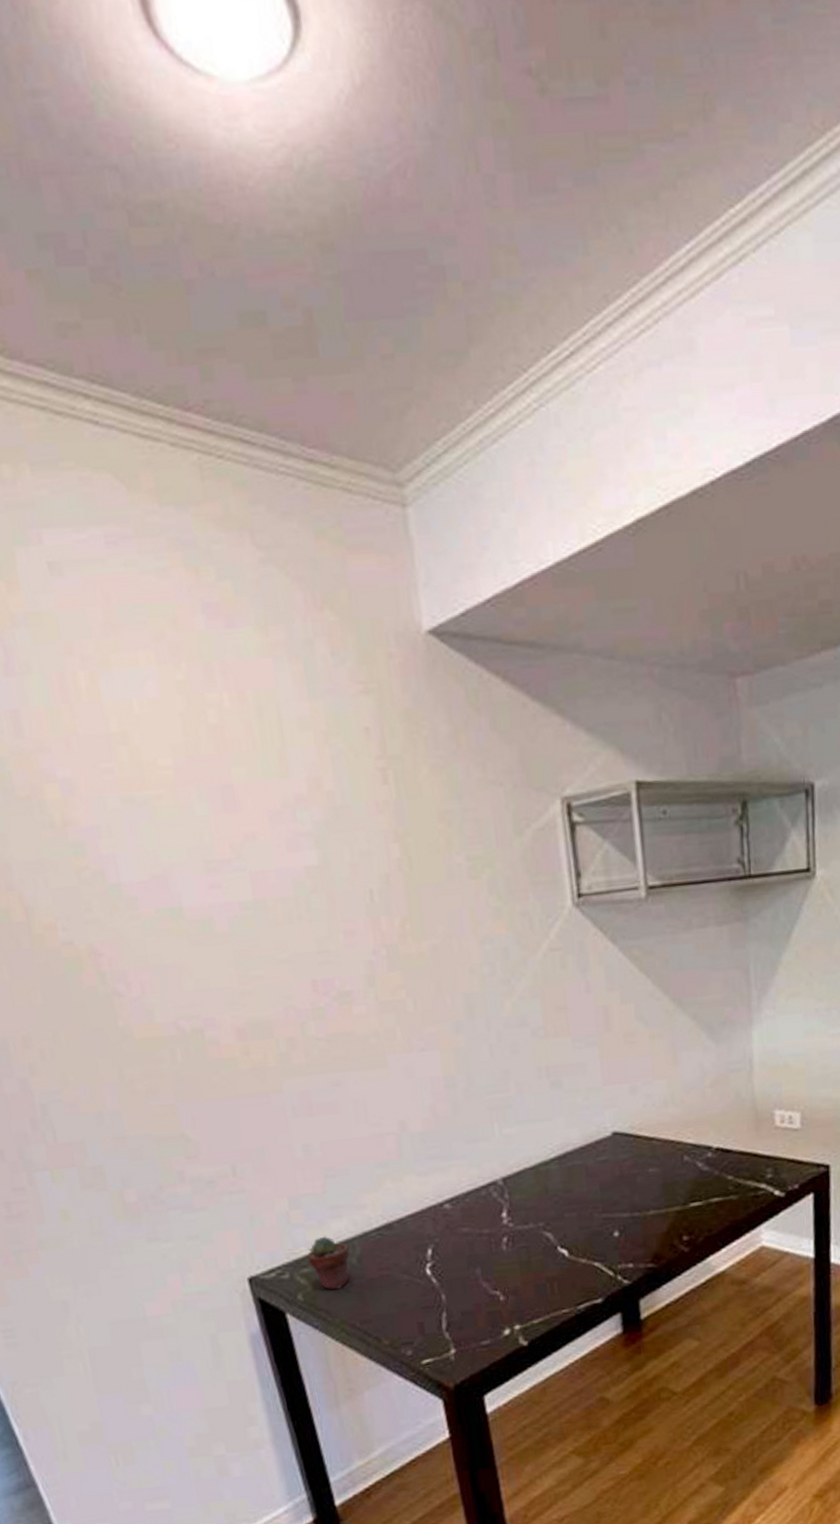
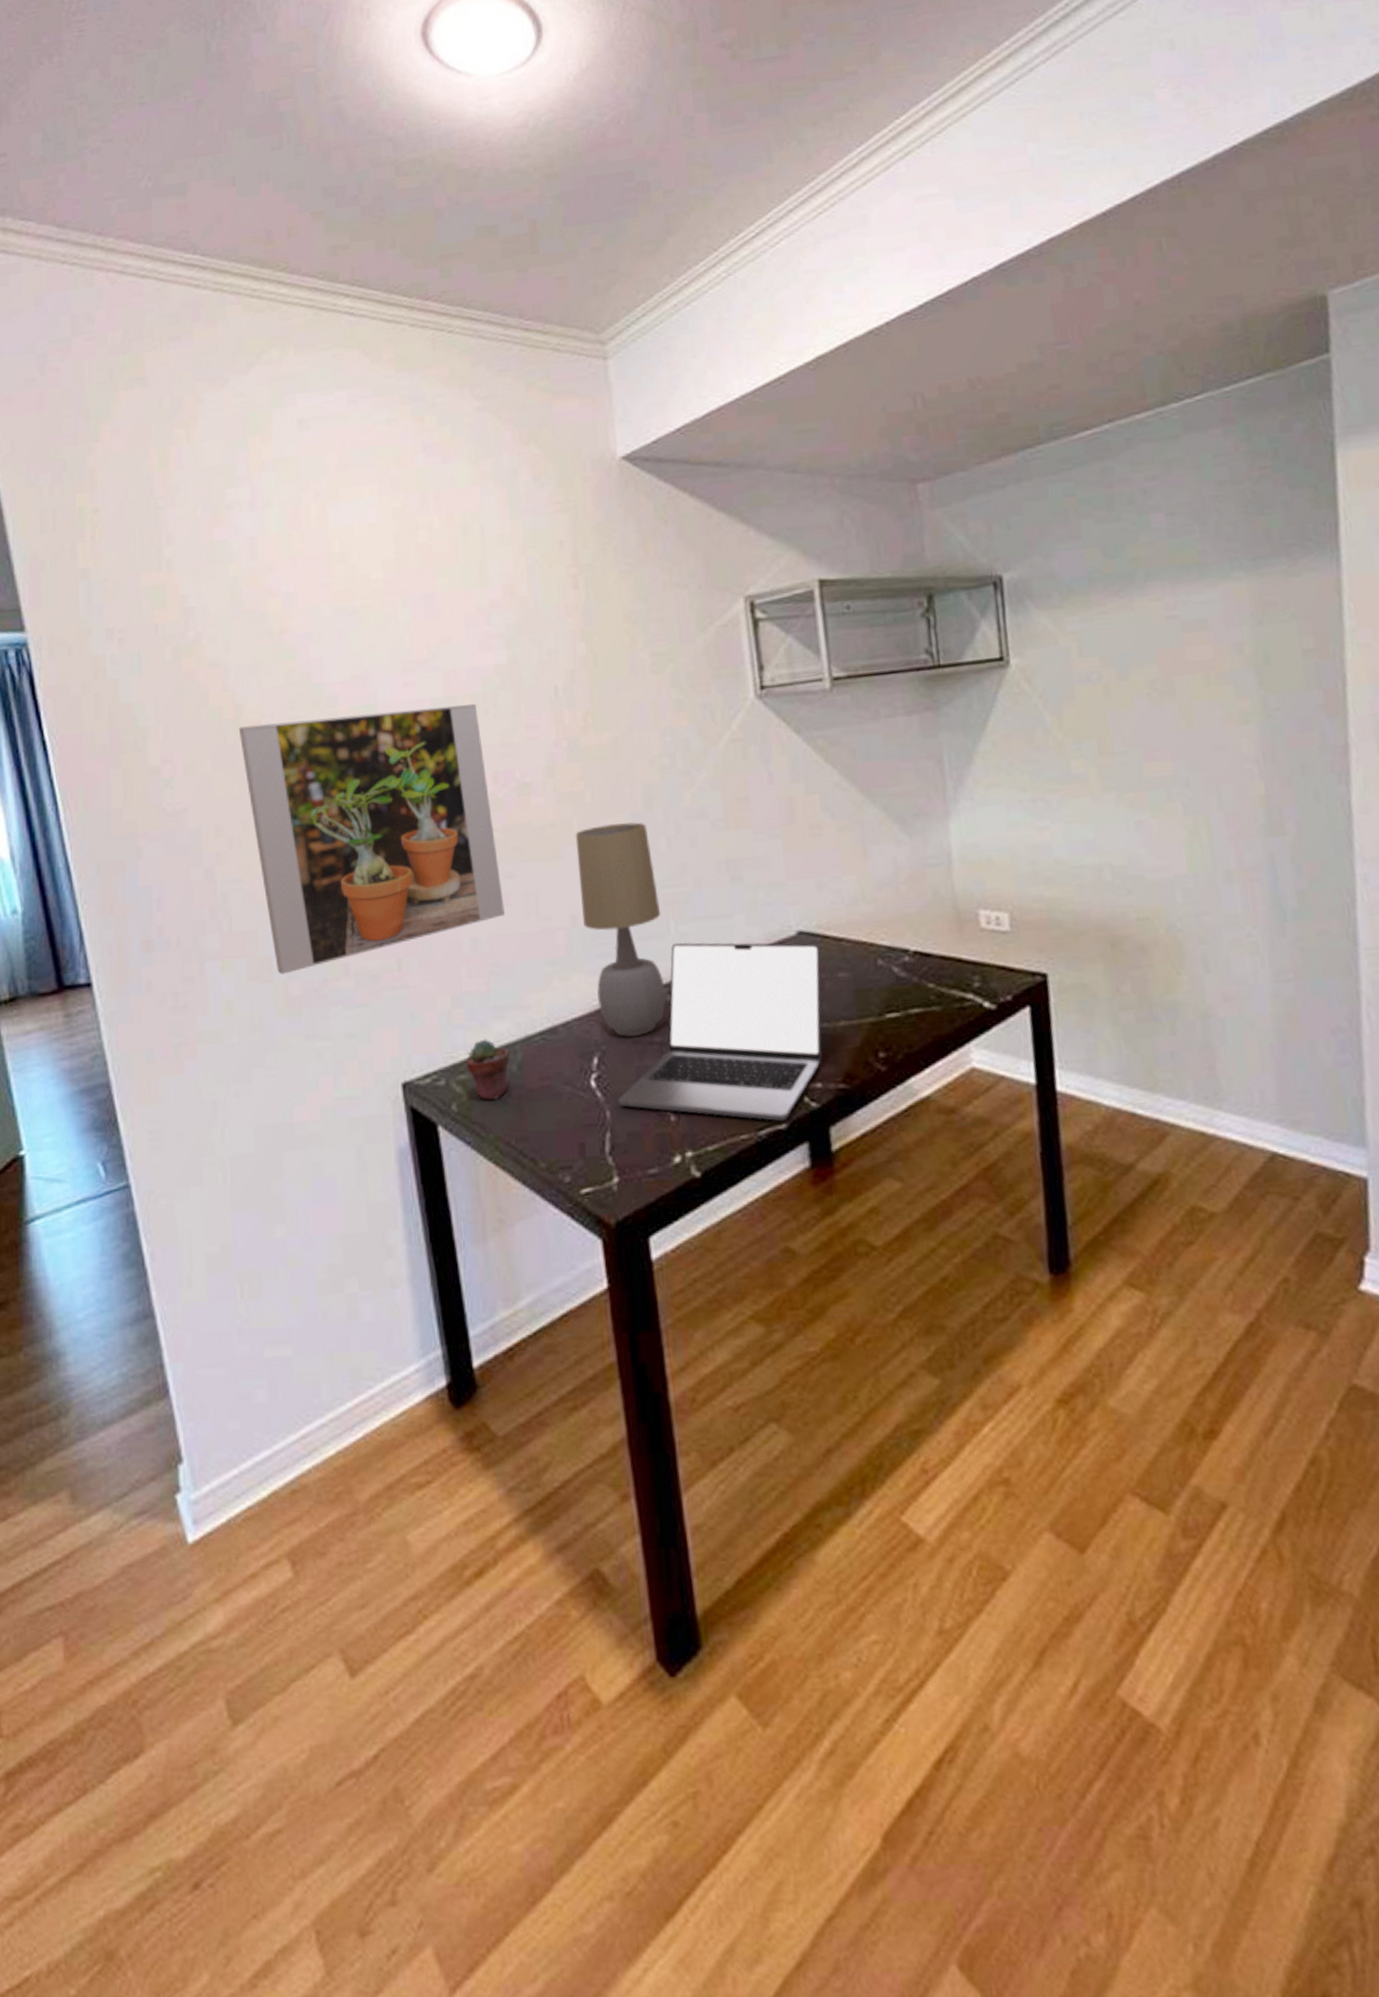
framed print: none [31,907,335,1183] -> present [238,703,505,975]
table lamp: none [399,1030,493,1230] -> present [575,822,666,1037]
laptop: none [452,1142,634,1297] -> present [619,942,822,1122]

